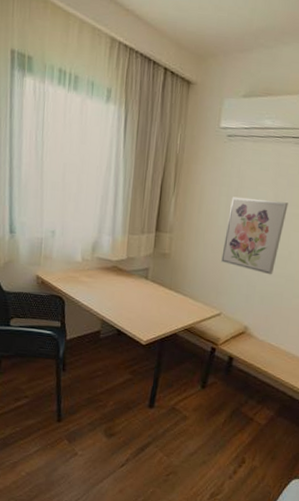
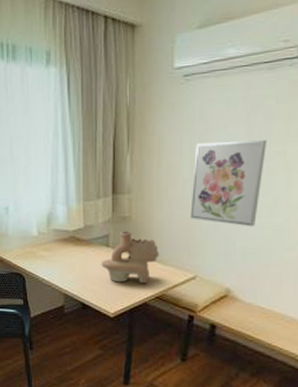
decorative vase: none [139,266,192,317] -> present [101,231,160,284]

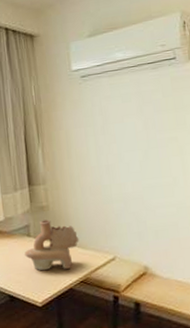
wall art: present [190,140,267,227] -> none [99,128,162,207]

